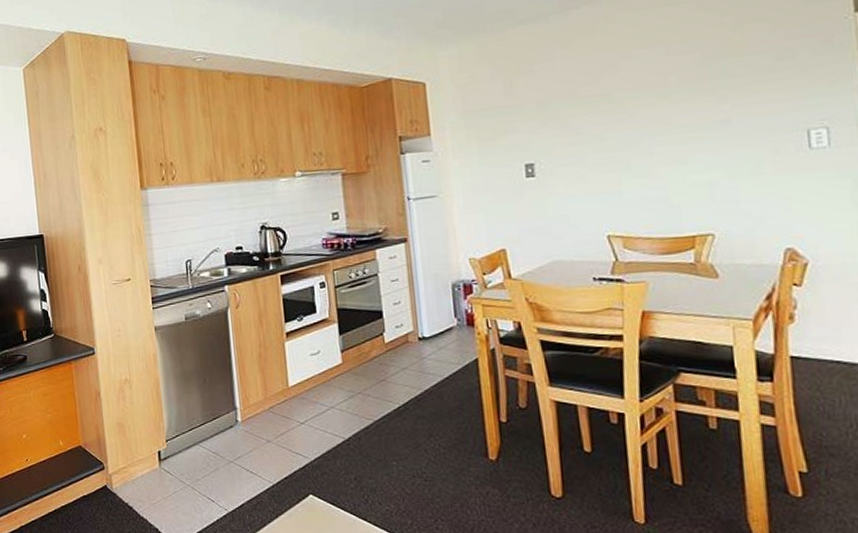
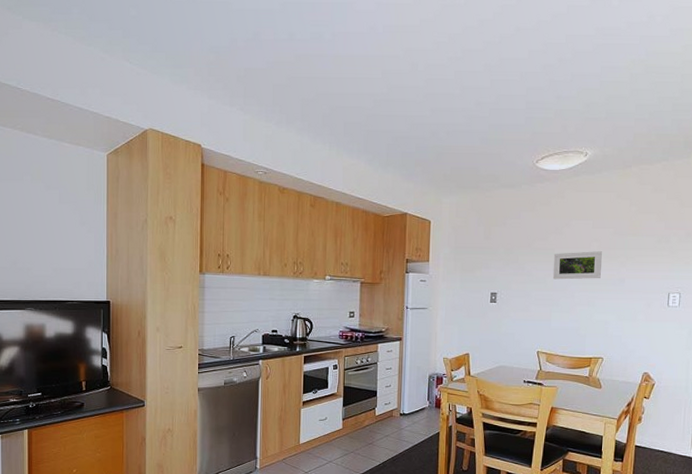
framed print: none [611,86,691,135] -> present [552,251,602,280]

